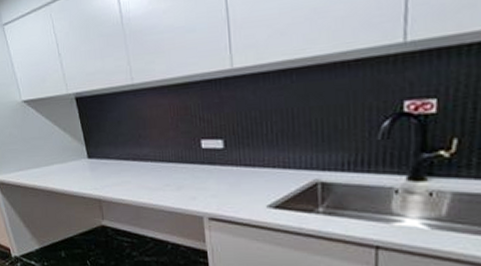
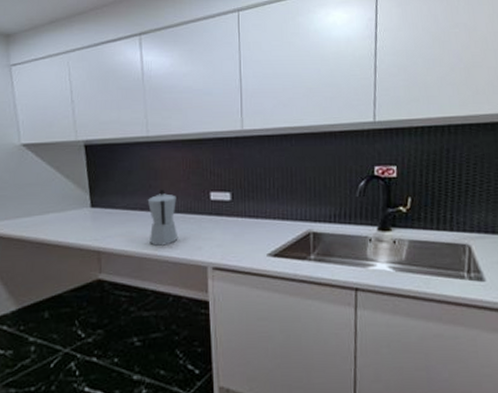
moka pot: none [138,139,172,195] -> present [147,189,178,246]

